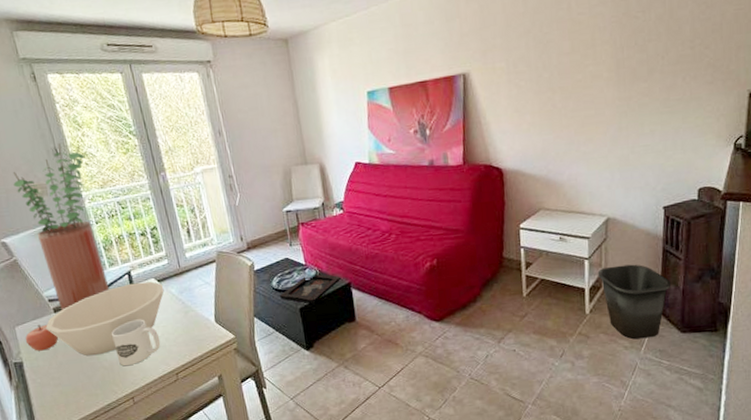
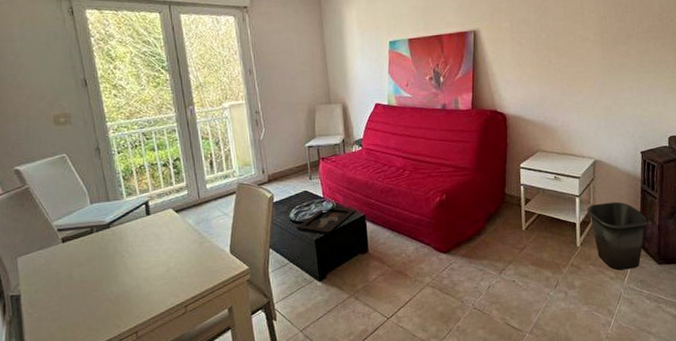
vase: present [12,143,110,310] -> none [36,75,125,240]
fruit: present [25,324,58,351] -> none [26,255,63,283]
bowl: present [46,281,164,356] -> none [51,211,181,289]
mug: present [111,319,161,367] -> none [120,249,172,299]

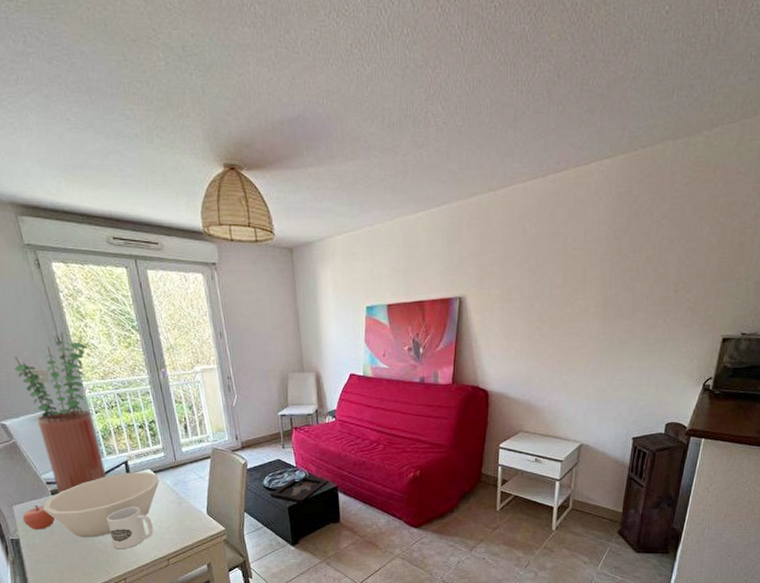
fruit: none [26,255,63,283] -> present [22,505,55,530]
vase: none [36,75,125,240] -> present [14,332,107,493]
bowl: none [51,211,181,289] -> present [43,472,160,538]
mug: none [120,249,172,299] -> present [106,506,154,550]
waste bin: present [587,201,649,271] -> none [566,488,632,556]

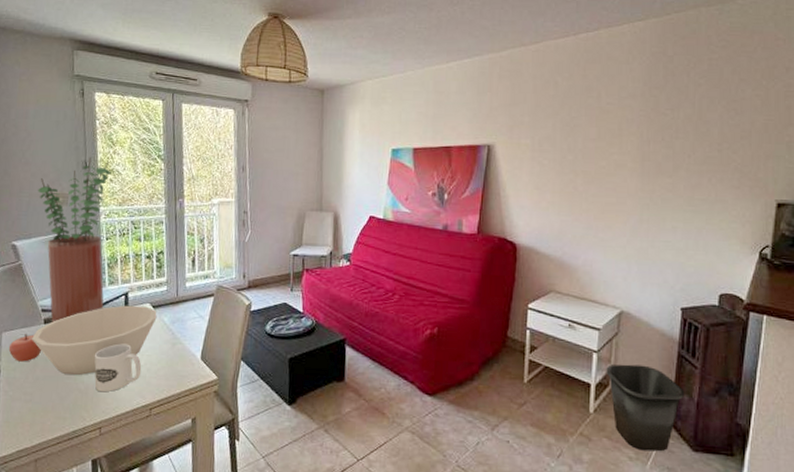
decorative tray: present [270,476,329,504] -> none [271,324,337,356]
waste bin: none [566,488,632,556] -> present [606,364,685,452]

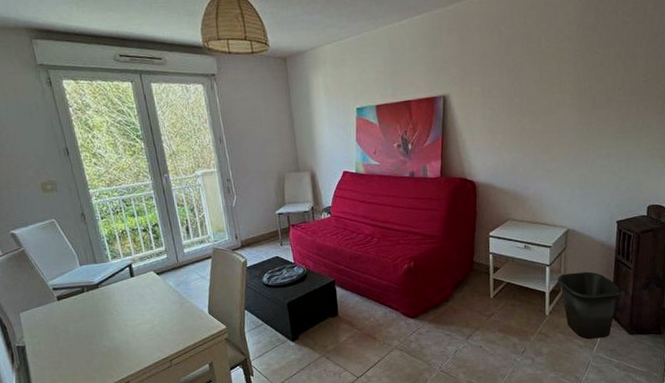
fruit: present [8,334,41,362] -> none [28,311,60,336]
bowl: present [32,305,157,376] -> none [49,274,162,342]
vase: present [38,157,112,322] -> none [25,144,111,298]
mug: present [94,343,142,393] -> none [110,308,157,352]

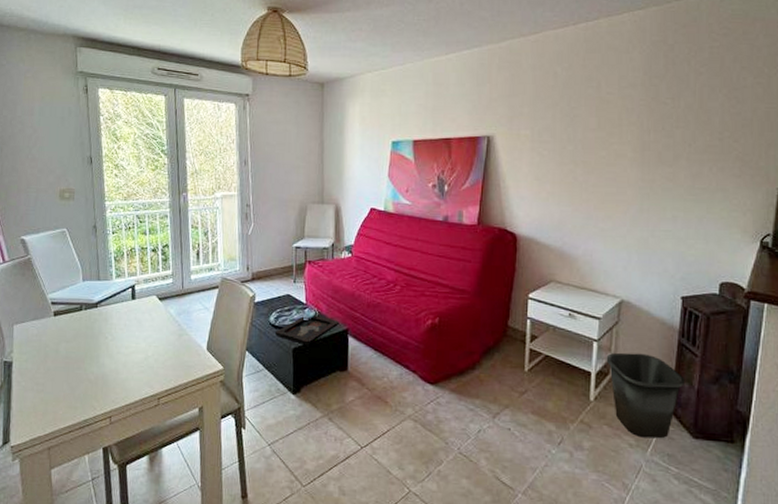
decorative tray: none [270,272,327,299] -> present [275,315,340,346]

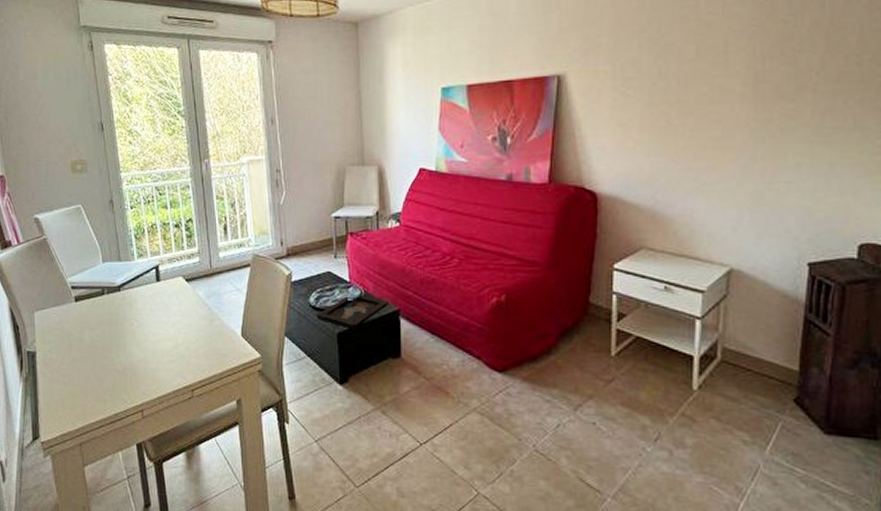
waste bin: present [606,352,686,439] -> none [712,332,814,434]

